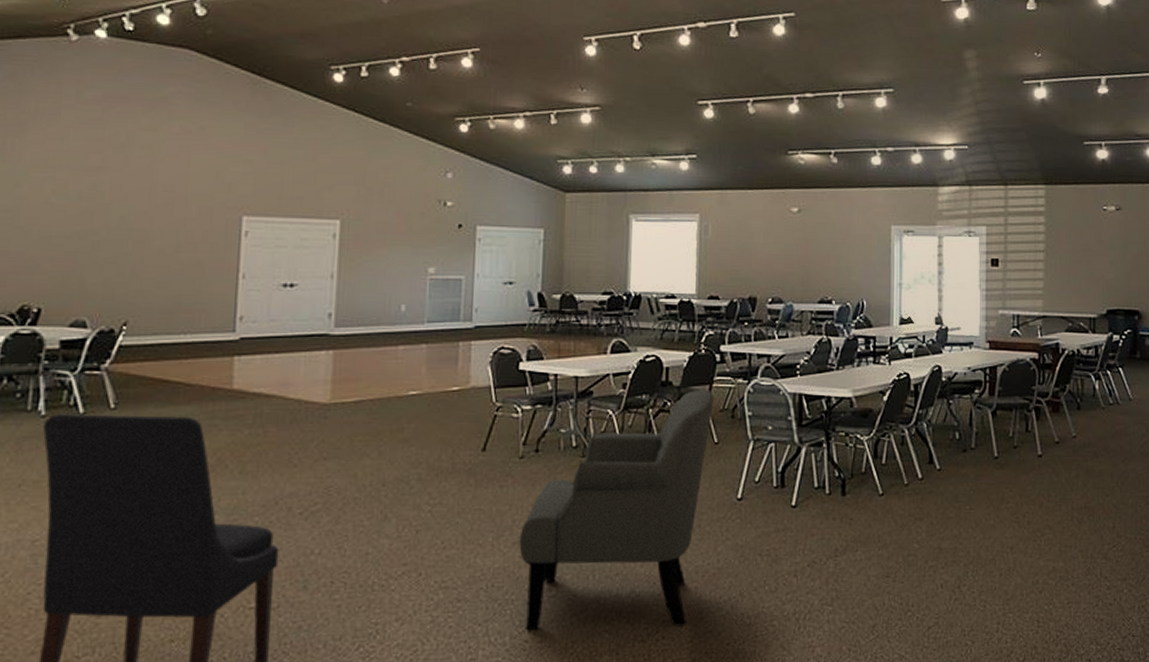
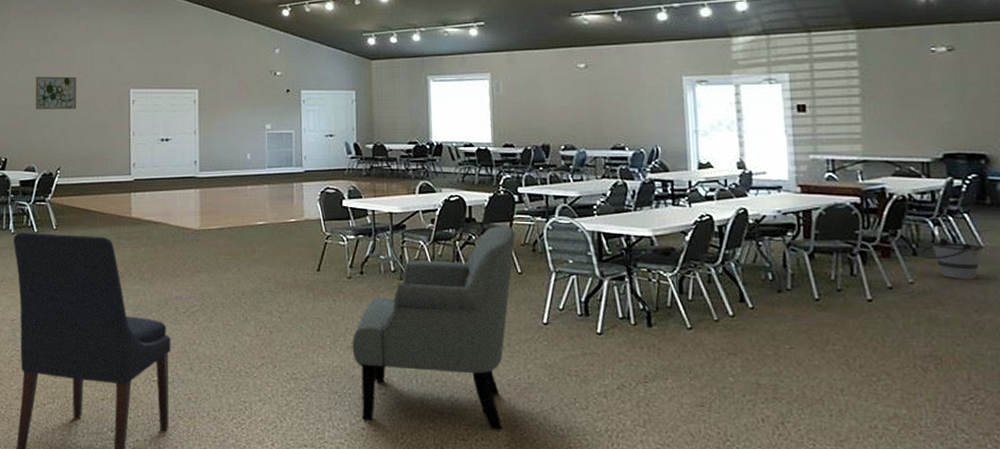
wall art: none [94,194,162,241] -> present [36,76,76,109]
bucket: none [1083,391,1131,432] -> present [920,237,983,280]

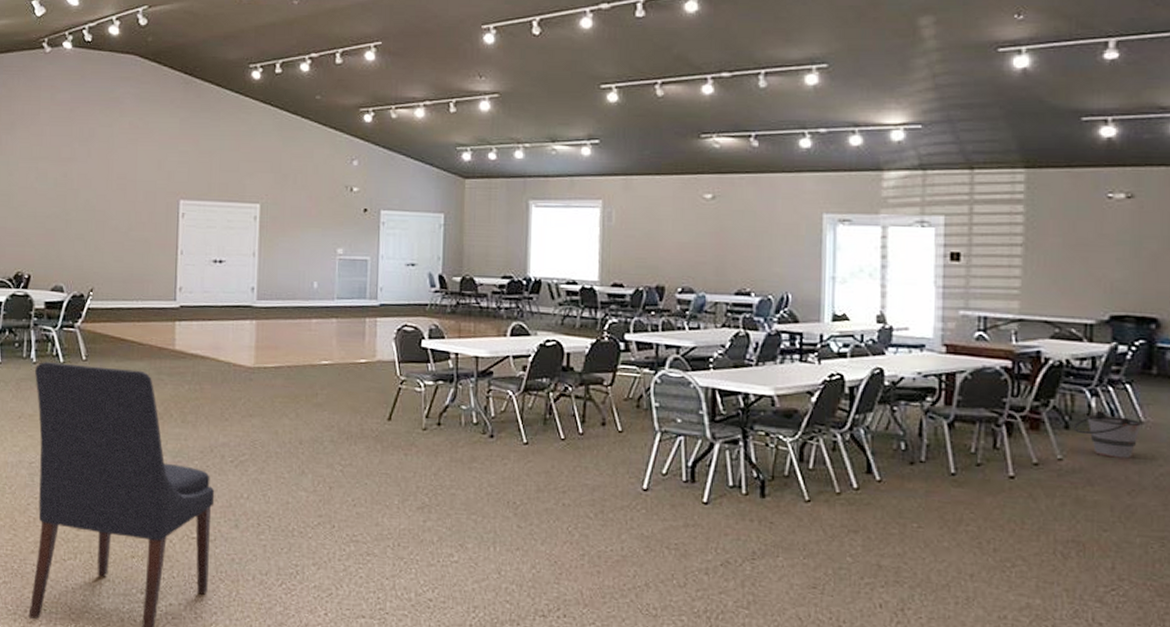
wall art: present [36,76,76,109] -> none [67,180,117,221]
chair: present [352,225,516,431] -> none [423,376,618,608]

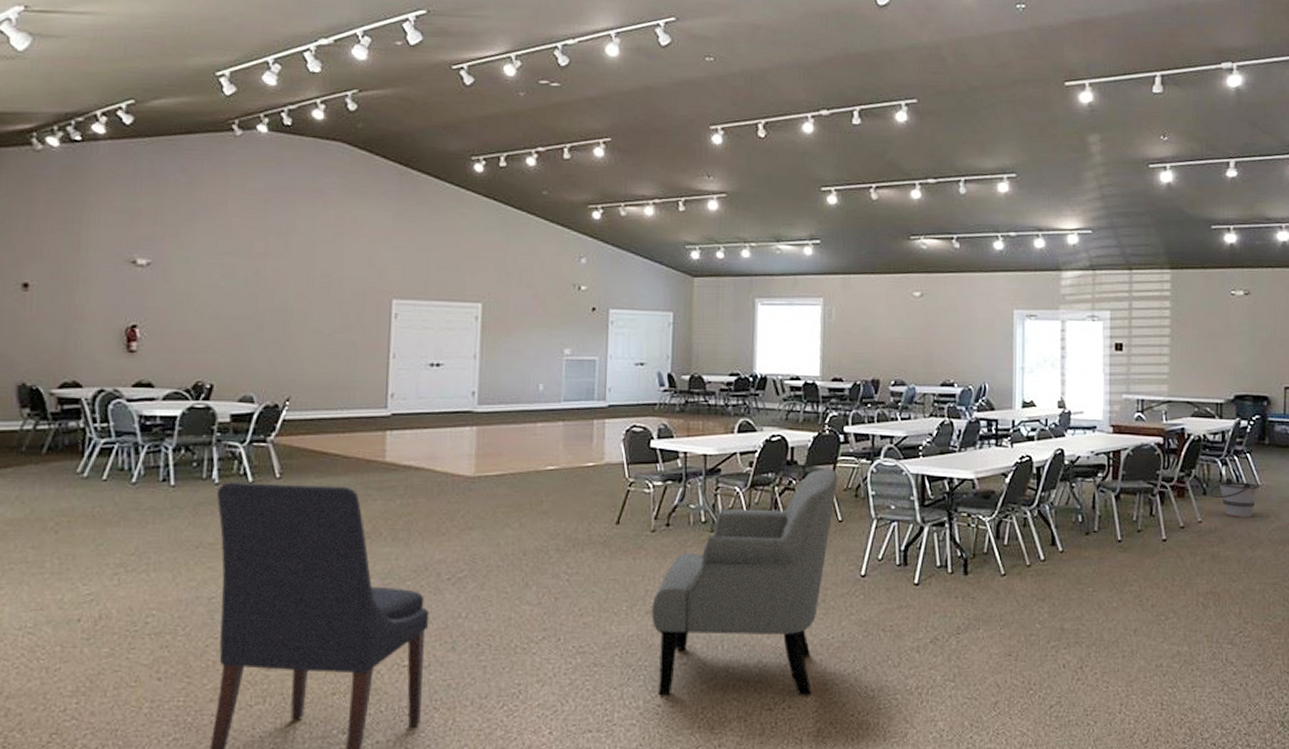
chair: none [423,376,618,608] -> present [651,468,838,697]

